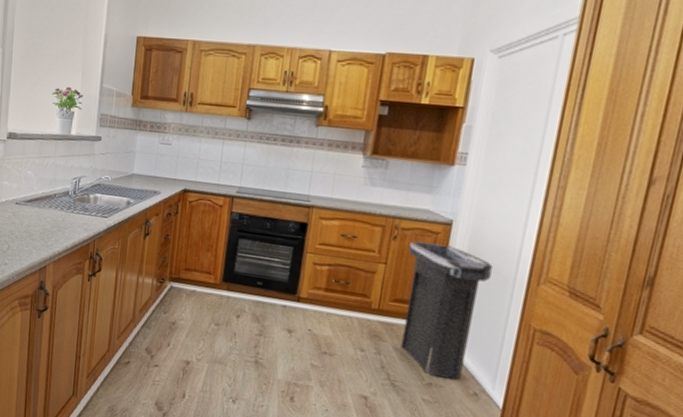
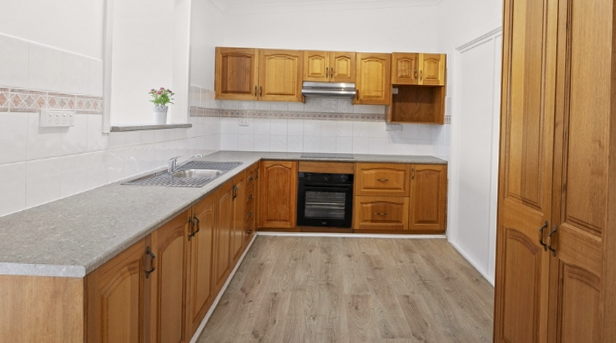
trash can: present [401,241,492,380] -> none [423,179,476,273]

